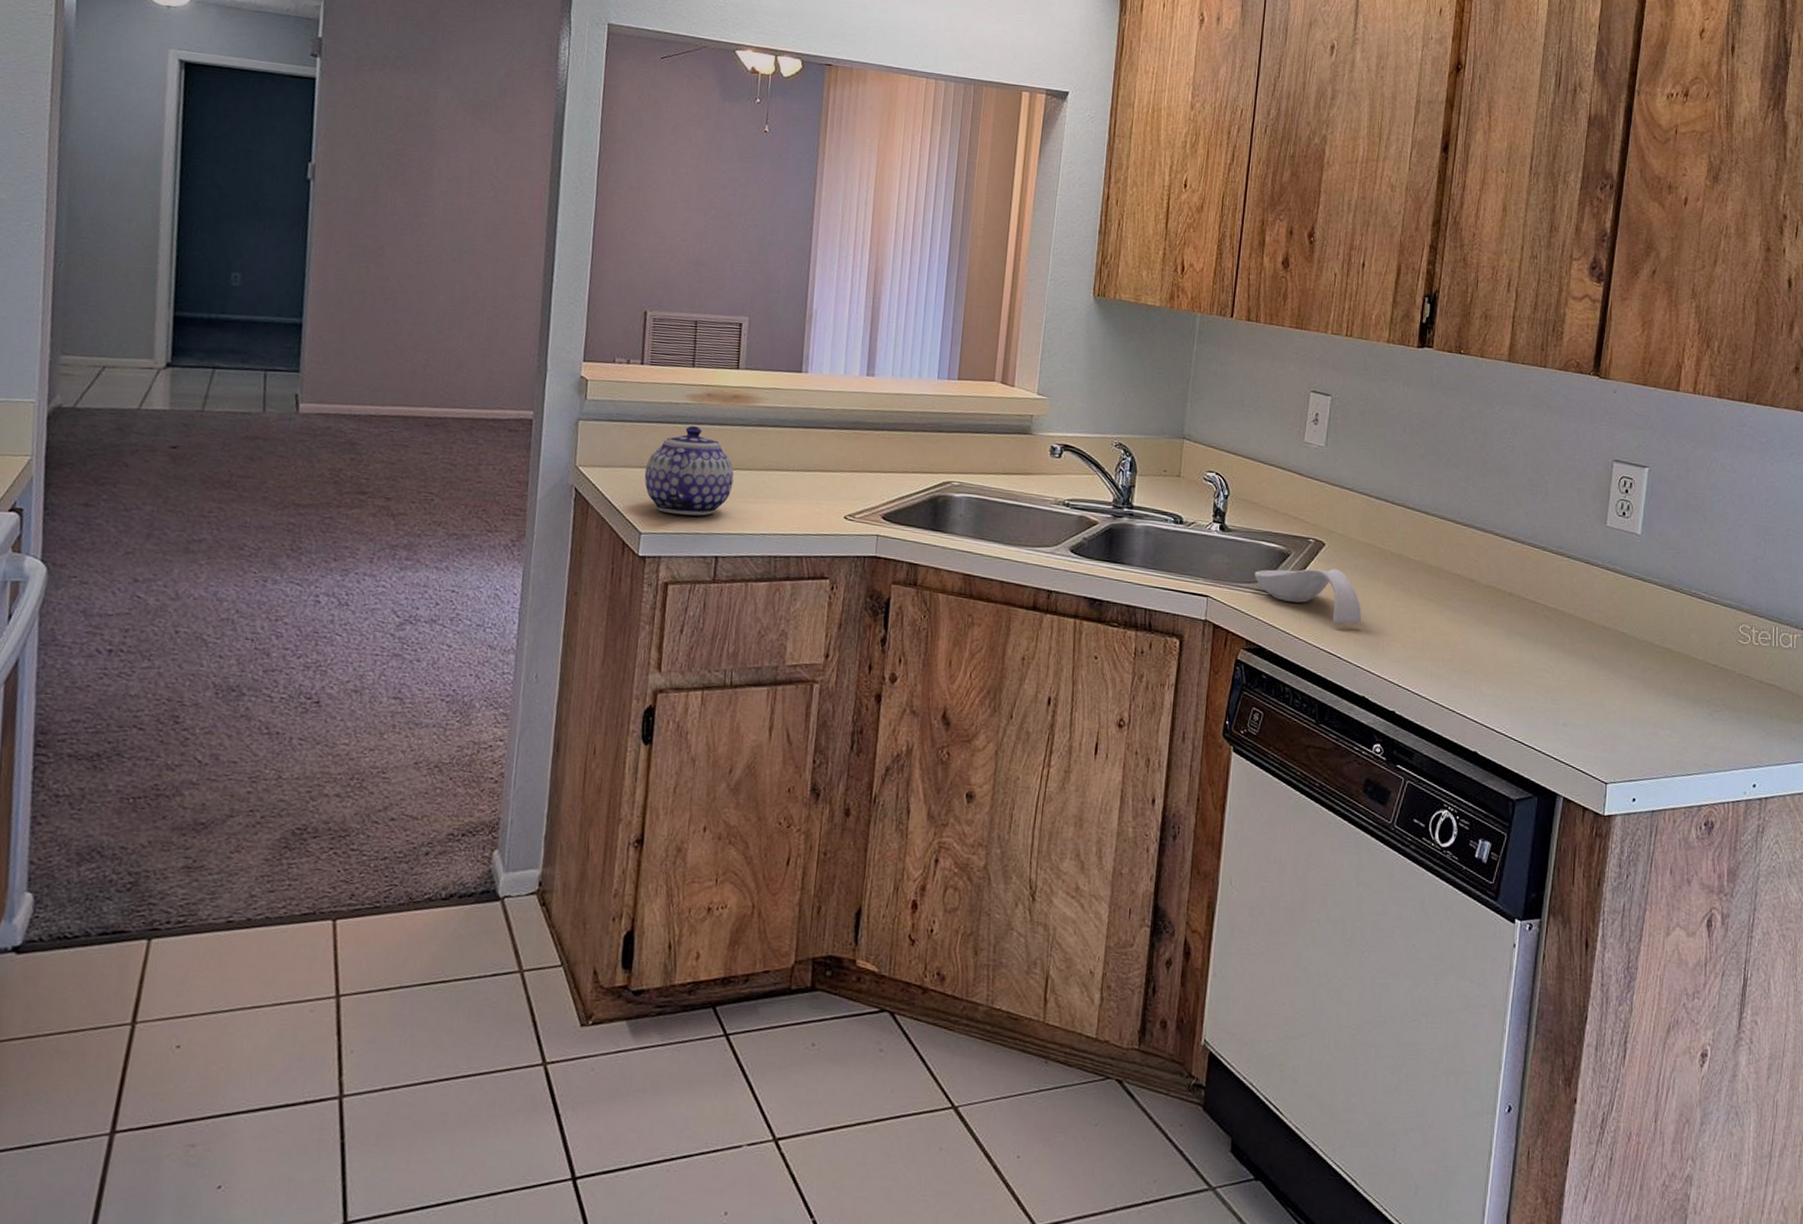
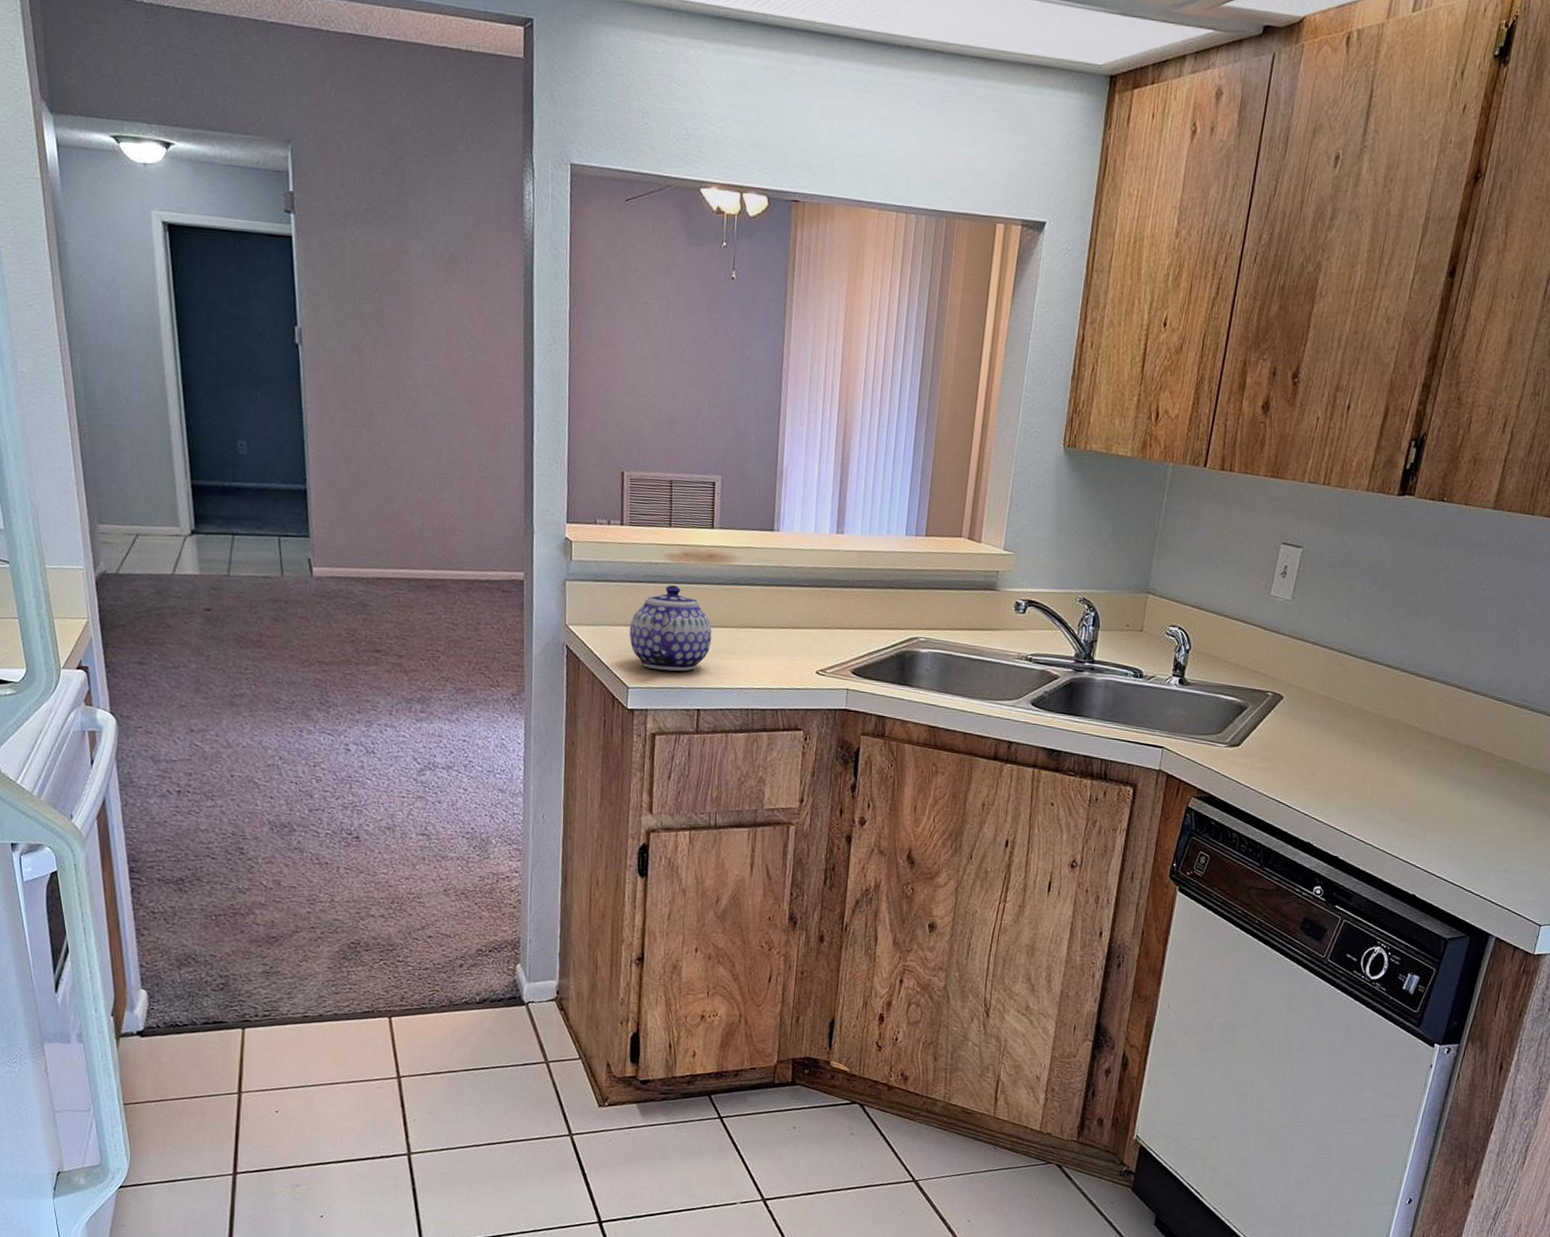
spoon rest: present [1255,568,1362,624] -> none [1210,721,1314,775]

